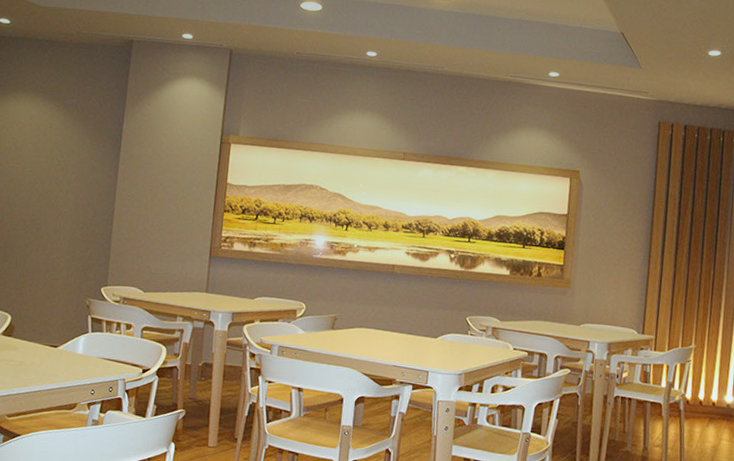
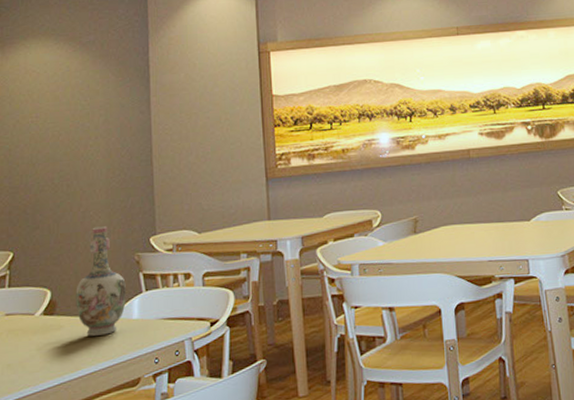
vase: none [30,269,76,362] -> present [76,226,126,336]

